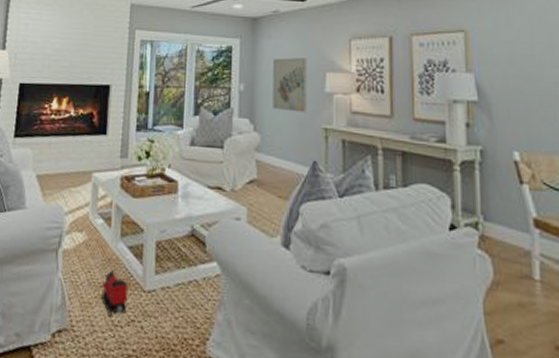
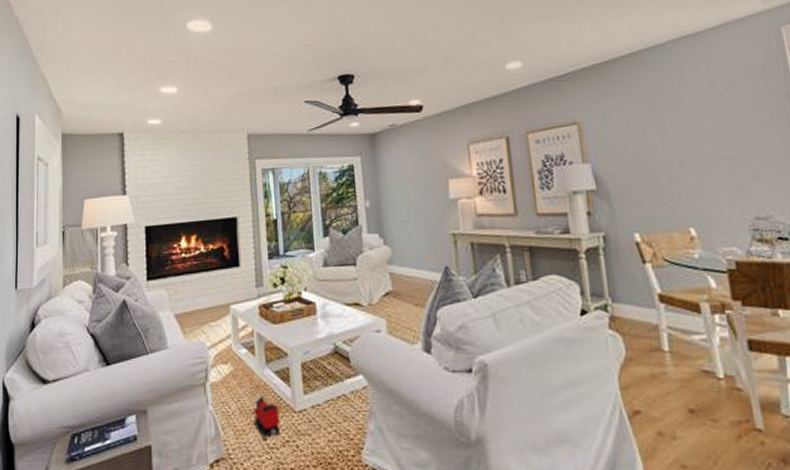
wall art: present [272,58,307,113] -> none [396,168,434,222]

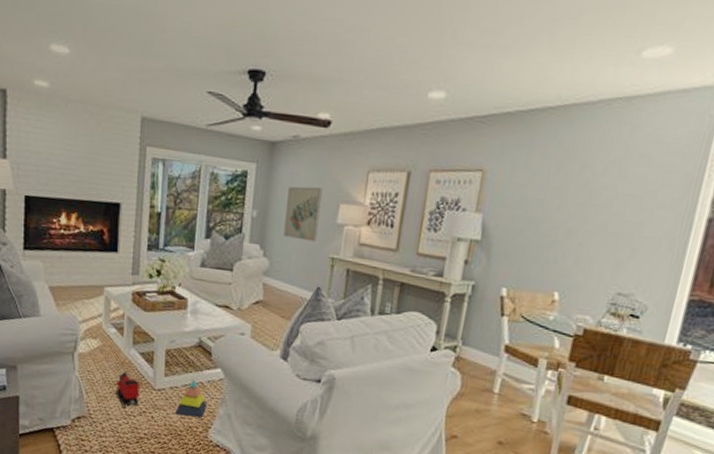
stacking toy: none [321,393,355,439] -> present [175,380,208,417]
wall art: none [396,168,434,222] -> present [283,186,323,242]

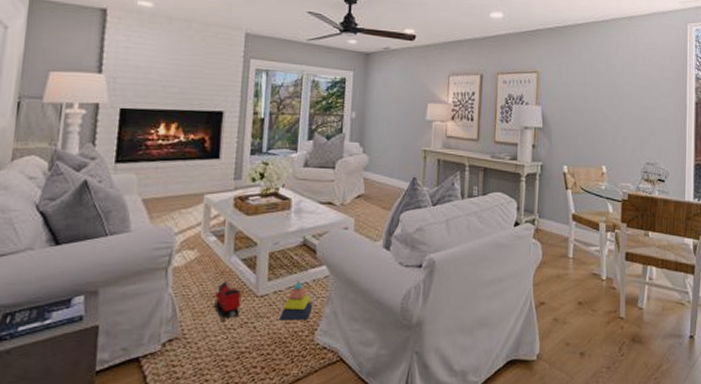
wall art: present [283,186,323,242] -> none [380,90,412,137]

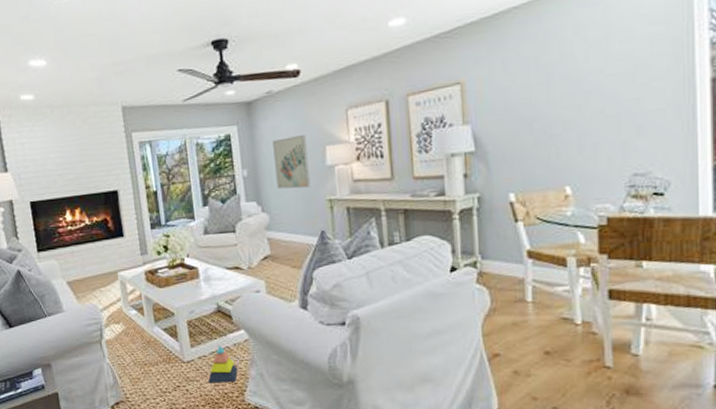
toy train: present [213,281,242,322] -> none [146,350,172,386]
wall art: none [380,90,412,137] -> present [273,135,310,189]

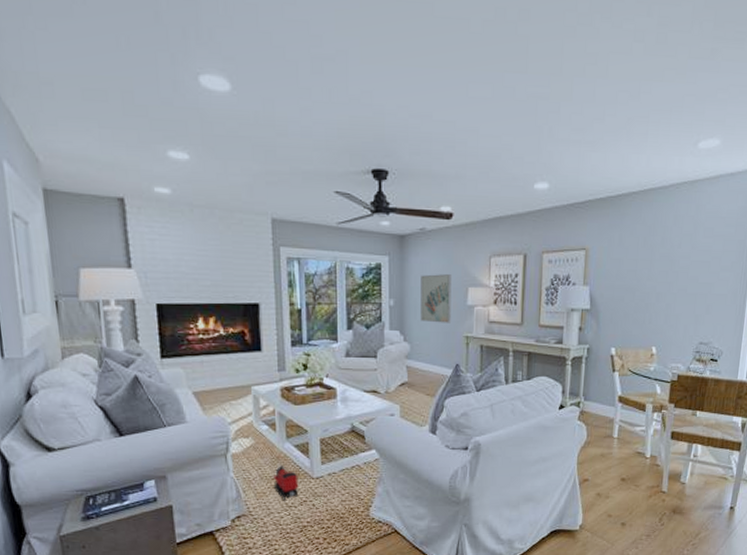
toy train: none [146,350,172,386] -> present [273,466,299,501]
stacking toy: present [208,346,238,384] -> none [336,464,366,499]

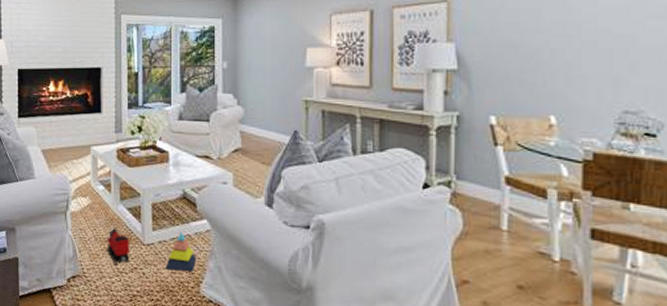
stacking toy: none [336,464,366,499] -> present [166,233,197,271]
wall art: present [420,274,452,323] -> none [255,35,288,86]

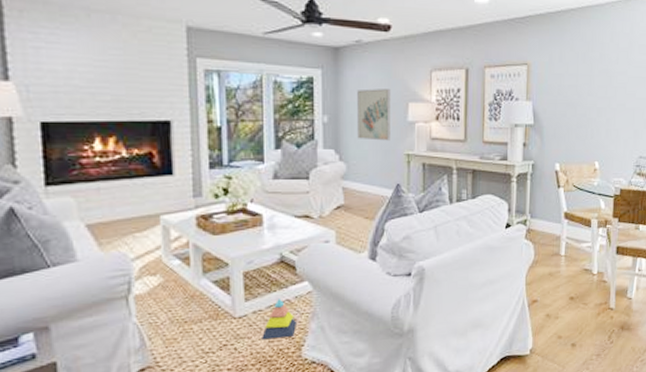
toy train: present [106,228,130,266] -> none [186,305,218,347]
wall art: none [255,35,288,86] -> present [357,89,391,141]

